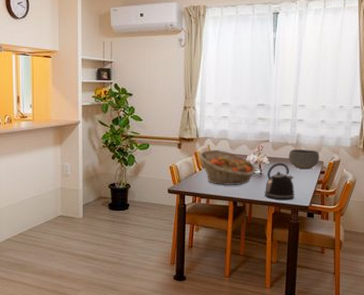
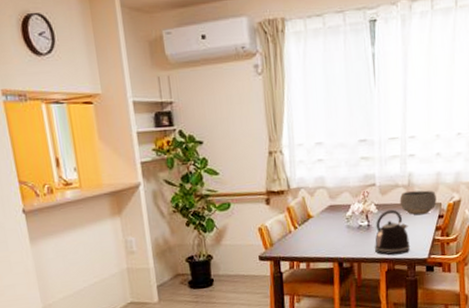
fruit basket: present [198,149,257,185] -> none [292,201,363,245]

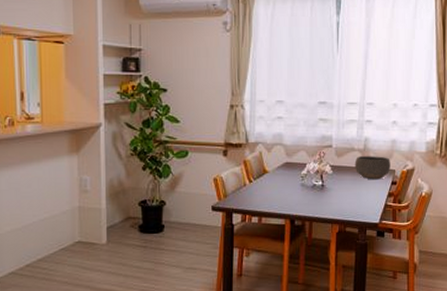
kettle: present [374,209,411,255] -> none [326,172,363,217]

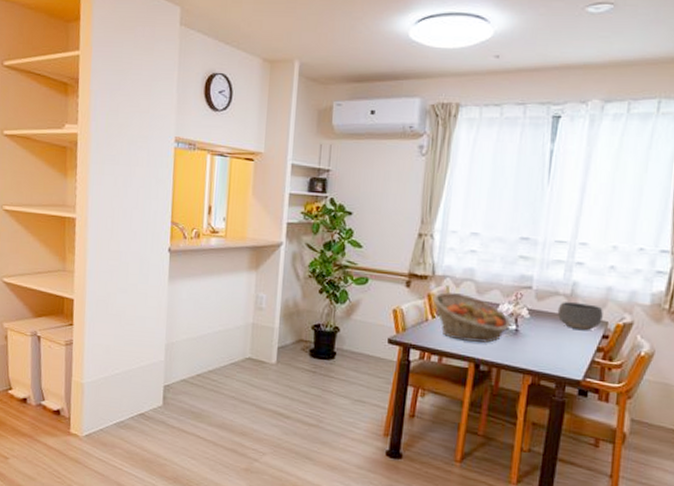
fruit basket: none [248,156,318,200] -> present [432,292,511,343]

